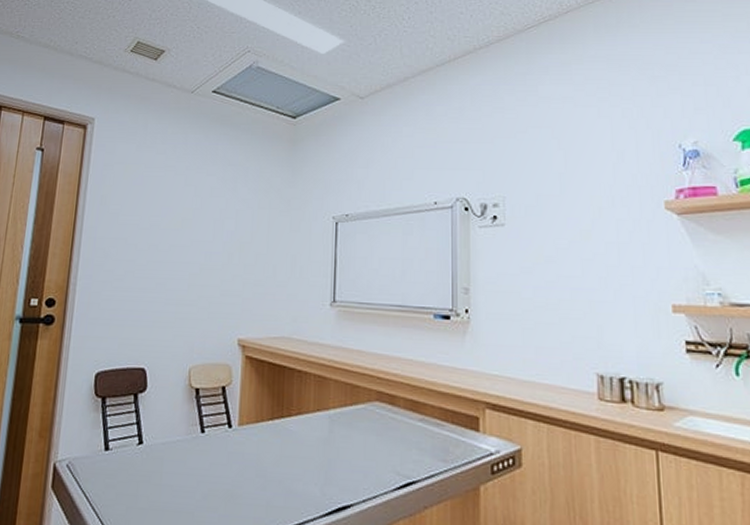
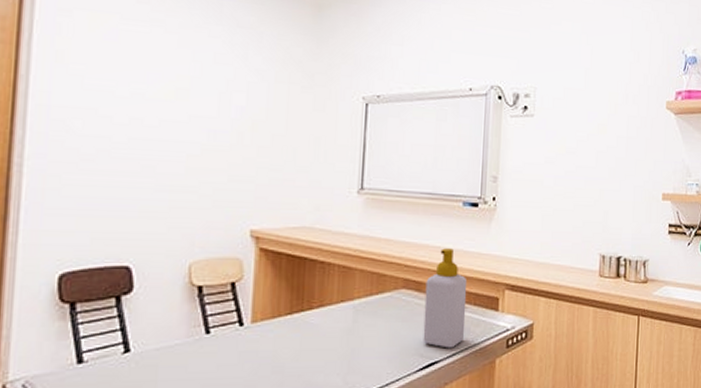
soap bottle: none [399,361,443,469] -> present [423,248,468,348]

